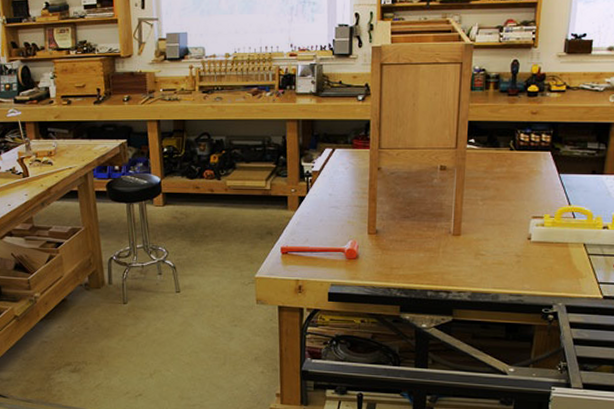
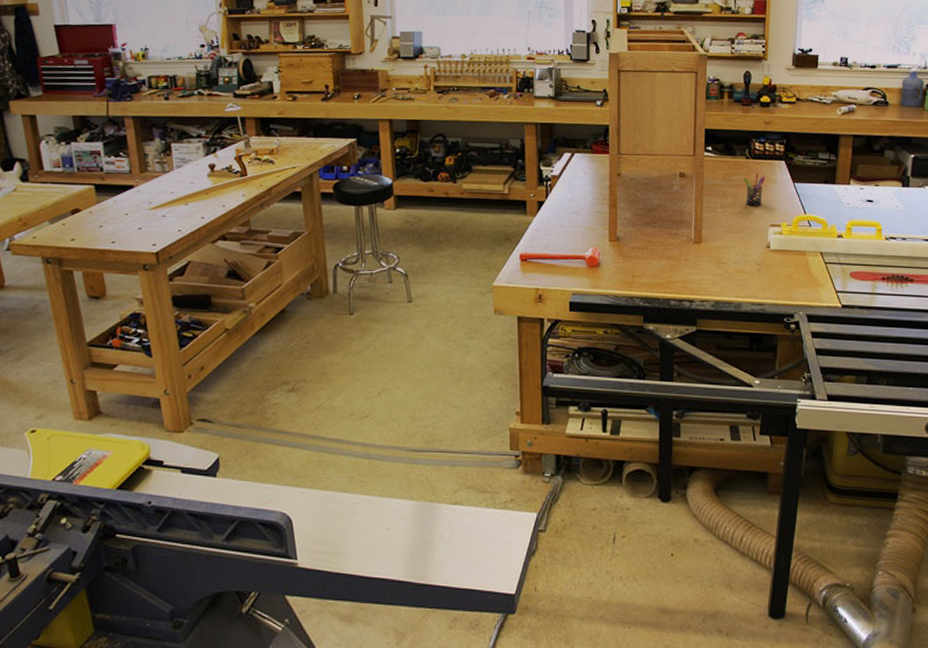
pen holder: none [507,164,530,198] -> present [744,172,766,206]

